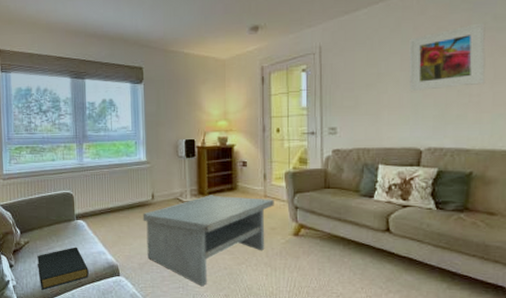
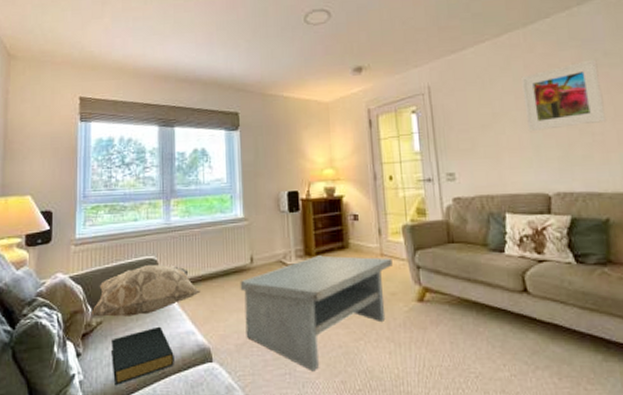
decorative pillow: none [19,198,110,238] -> present [91,264,201,317]

